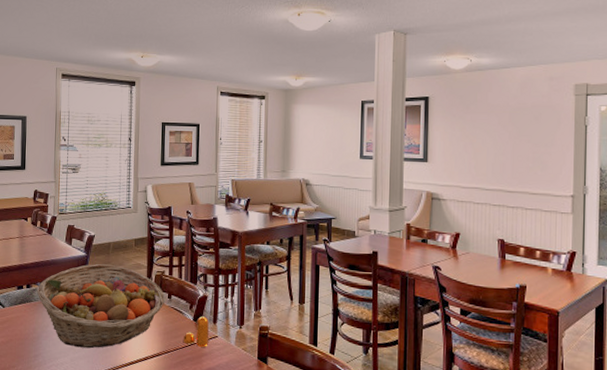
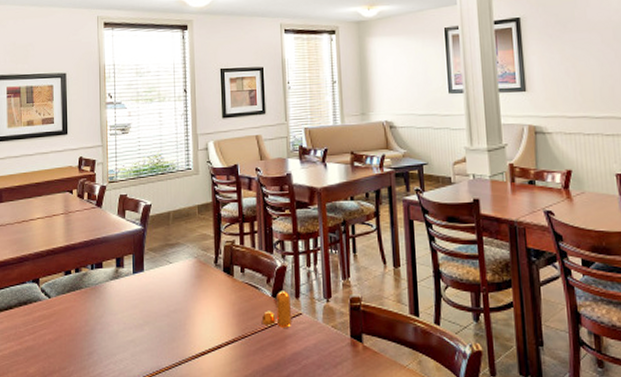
fruit basket: present [37,264,165,349] -> none [87,238,237,340]

